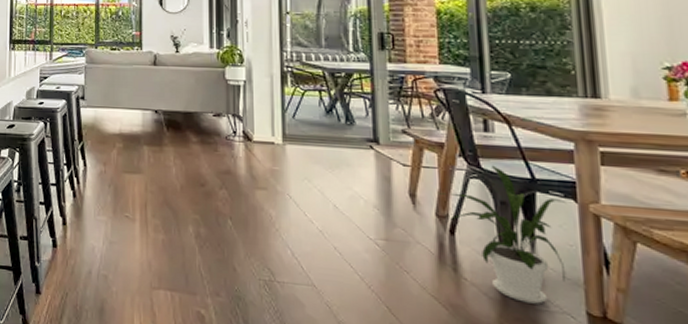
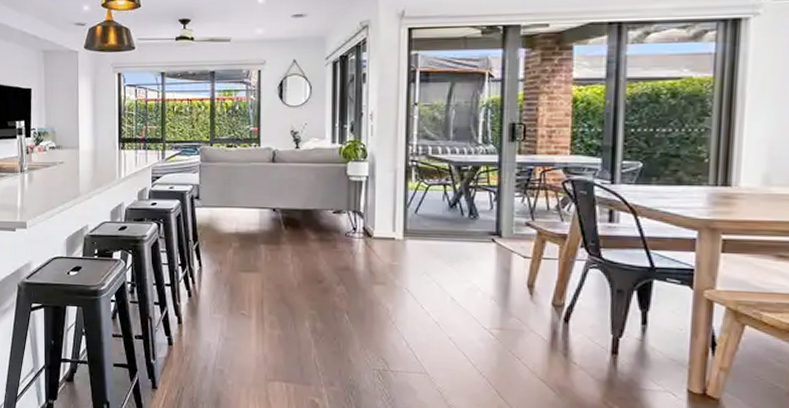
house plant: present [437,165,567,304] -> none [556,255,682,384]

